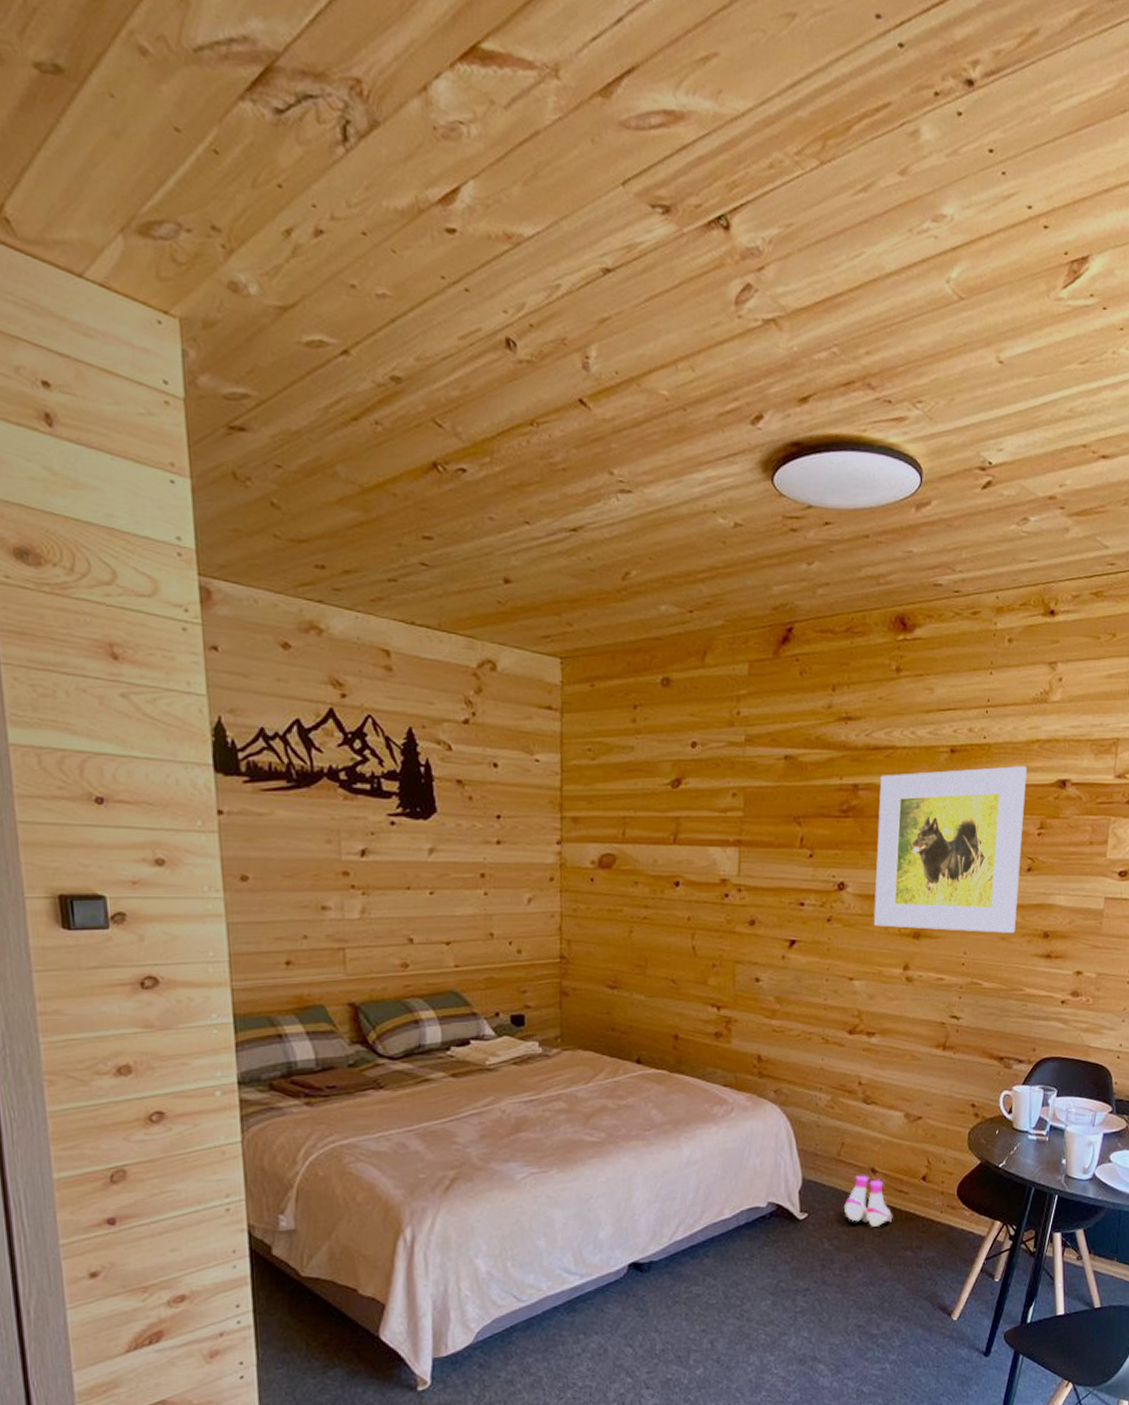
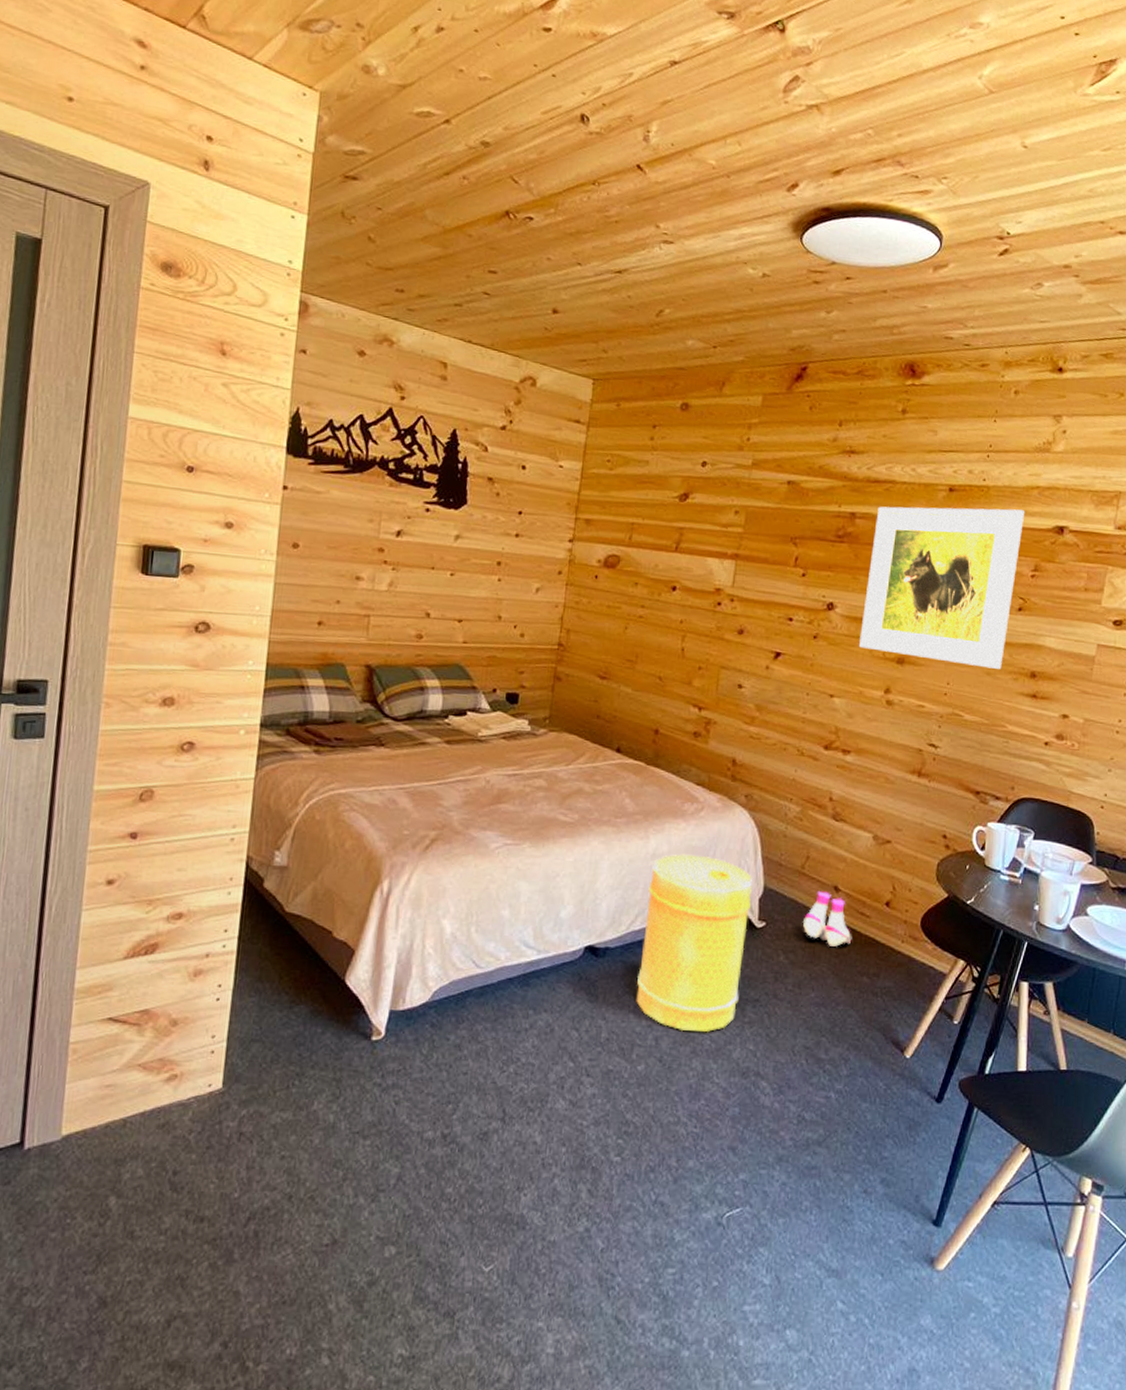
basket: none [686,1156,791,1330] -> present [636,854,752,1033]

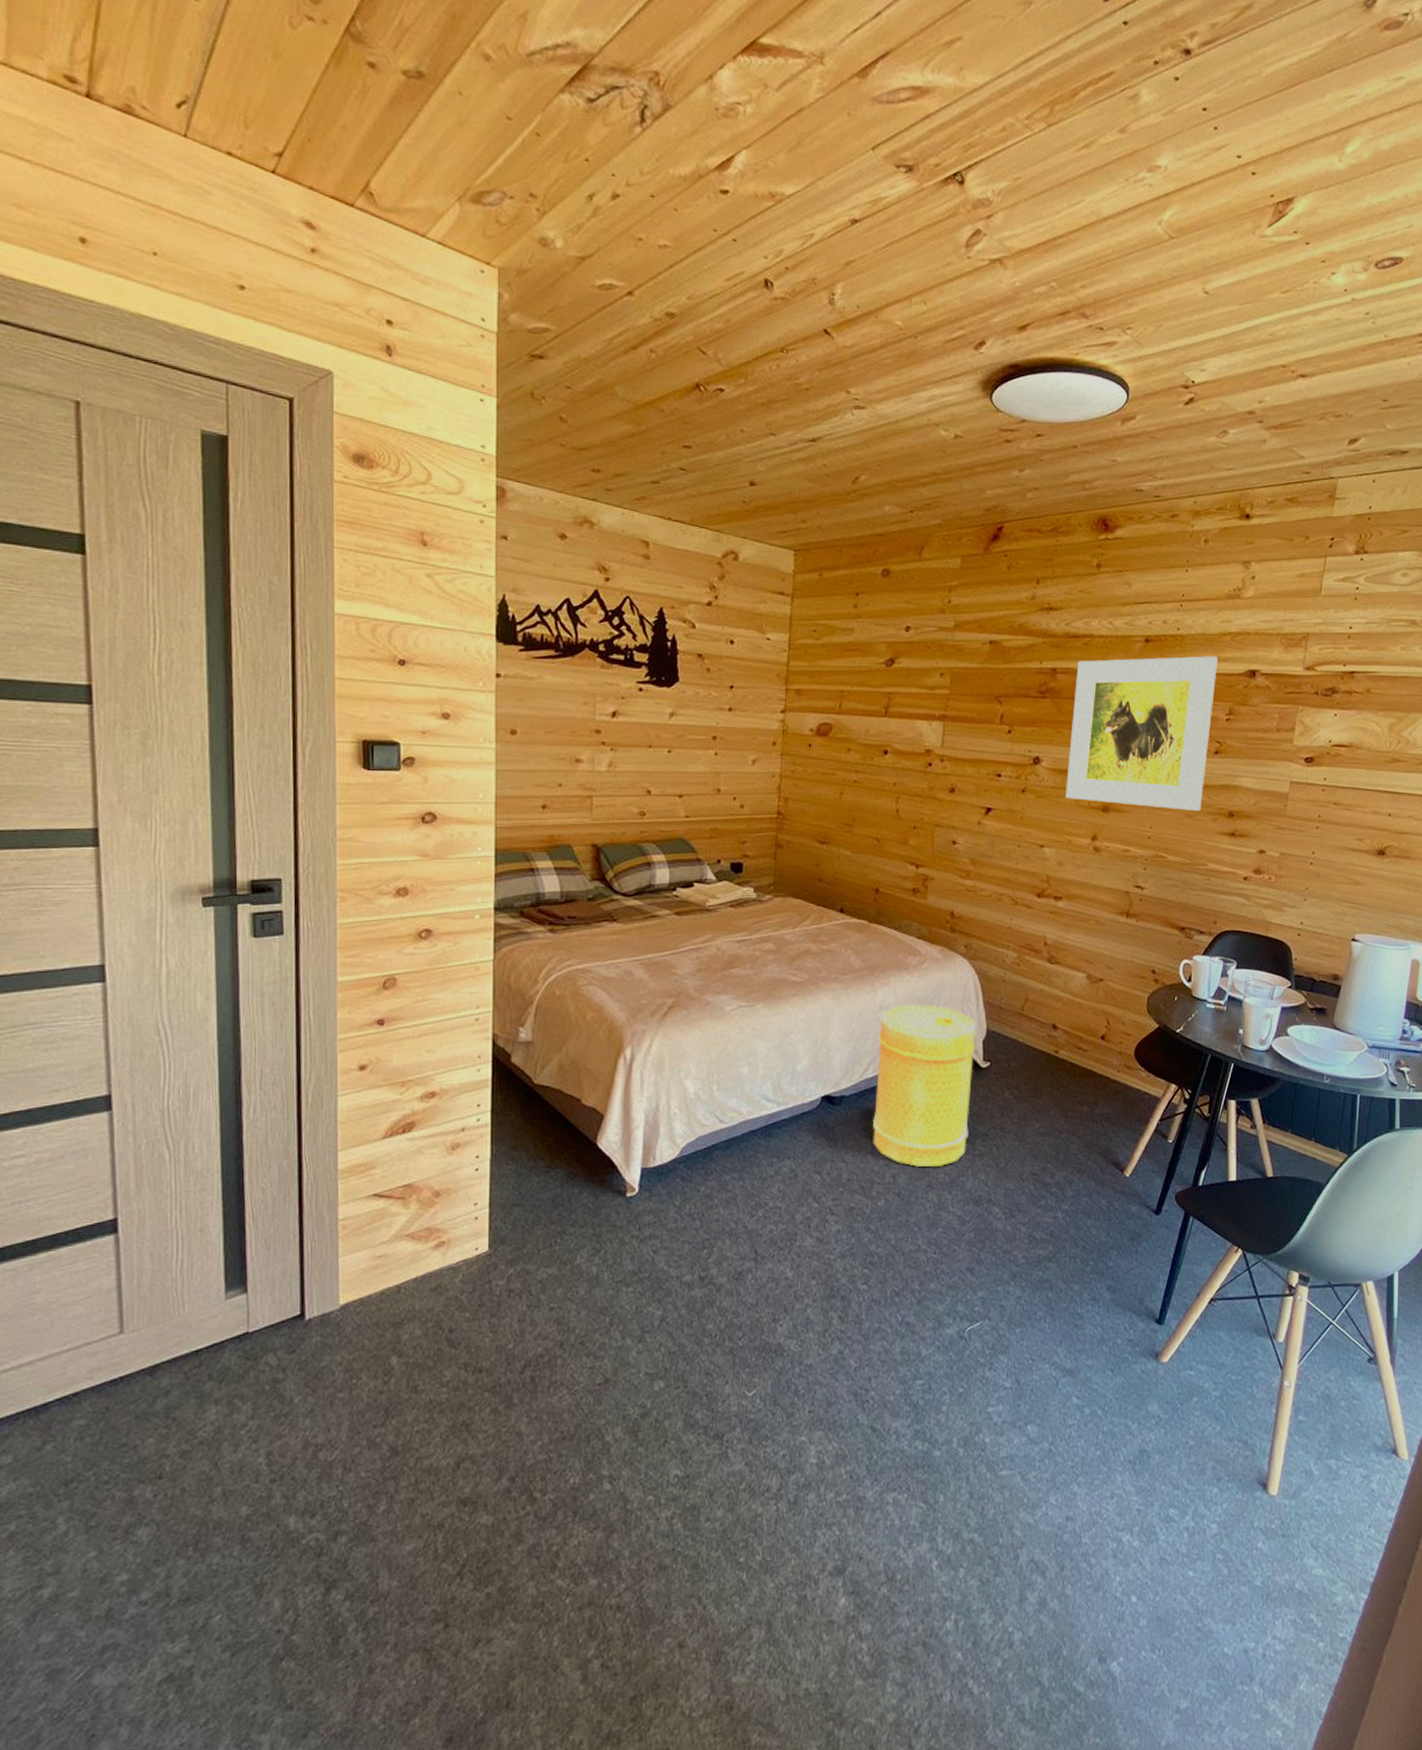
boots: present [803,891,852,947] -> none [1025,1030,1071,1080]

